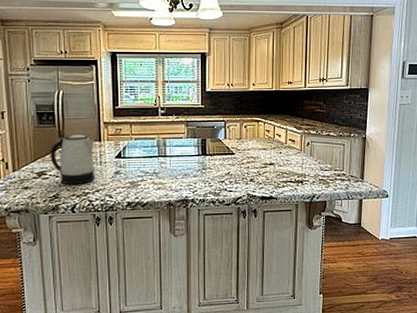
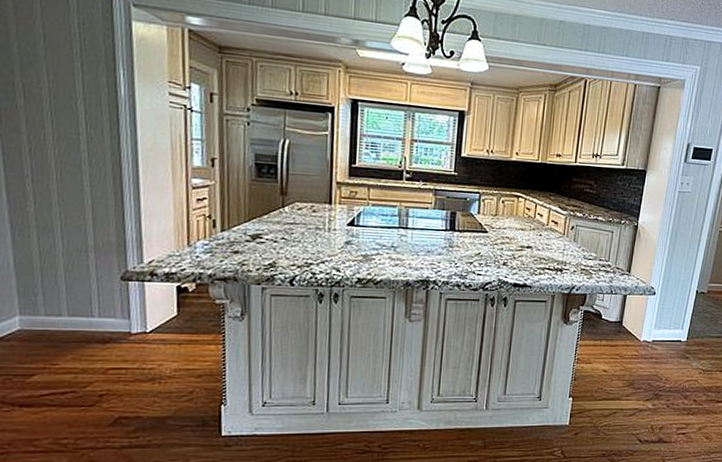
kettle: present [50,134,95,185] -> none [268,193,323,254]

